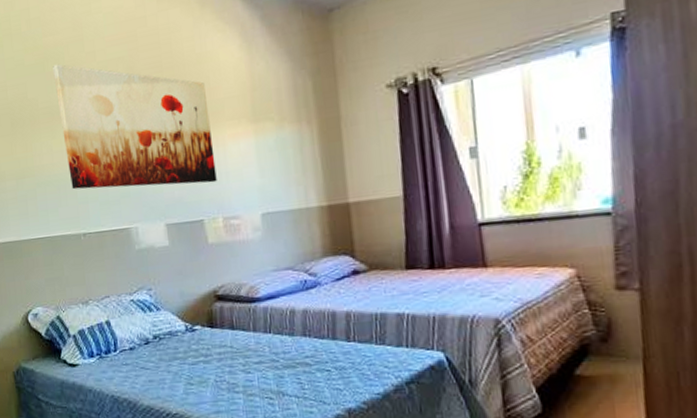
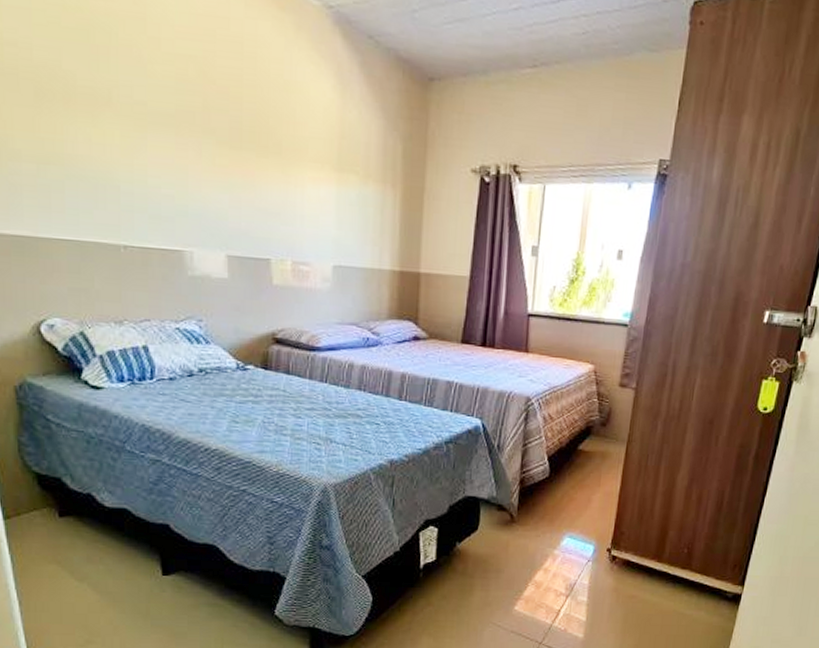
wall art: present [53,64,217,190] -> none [101,38,291,223]

